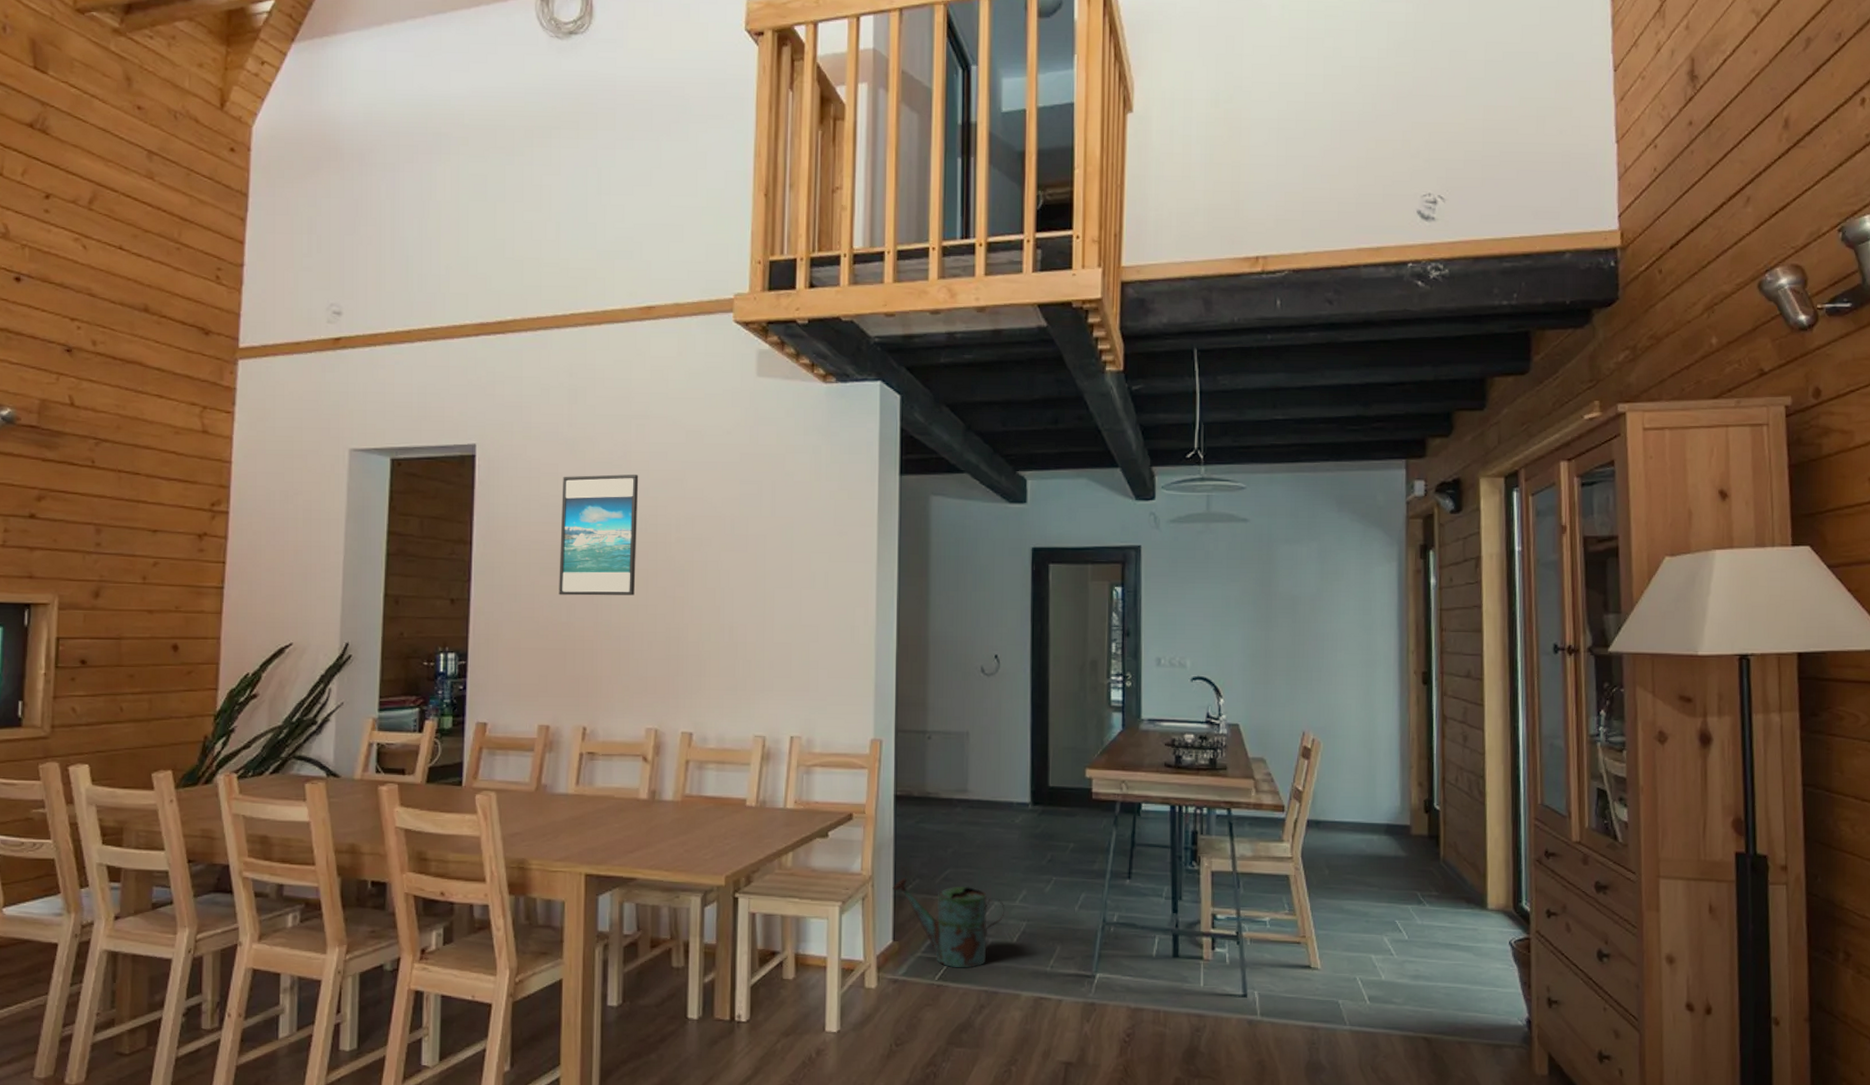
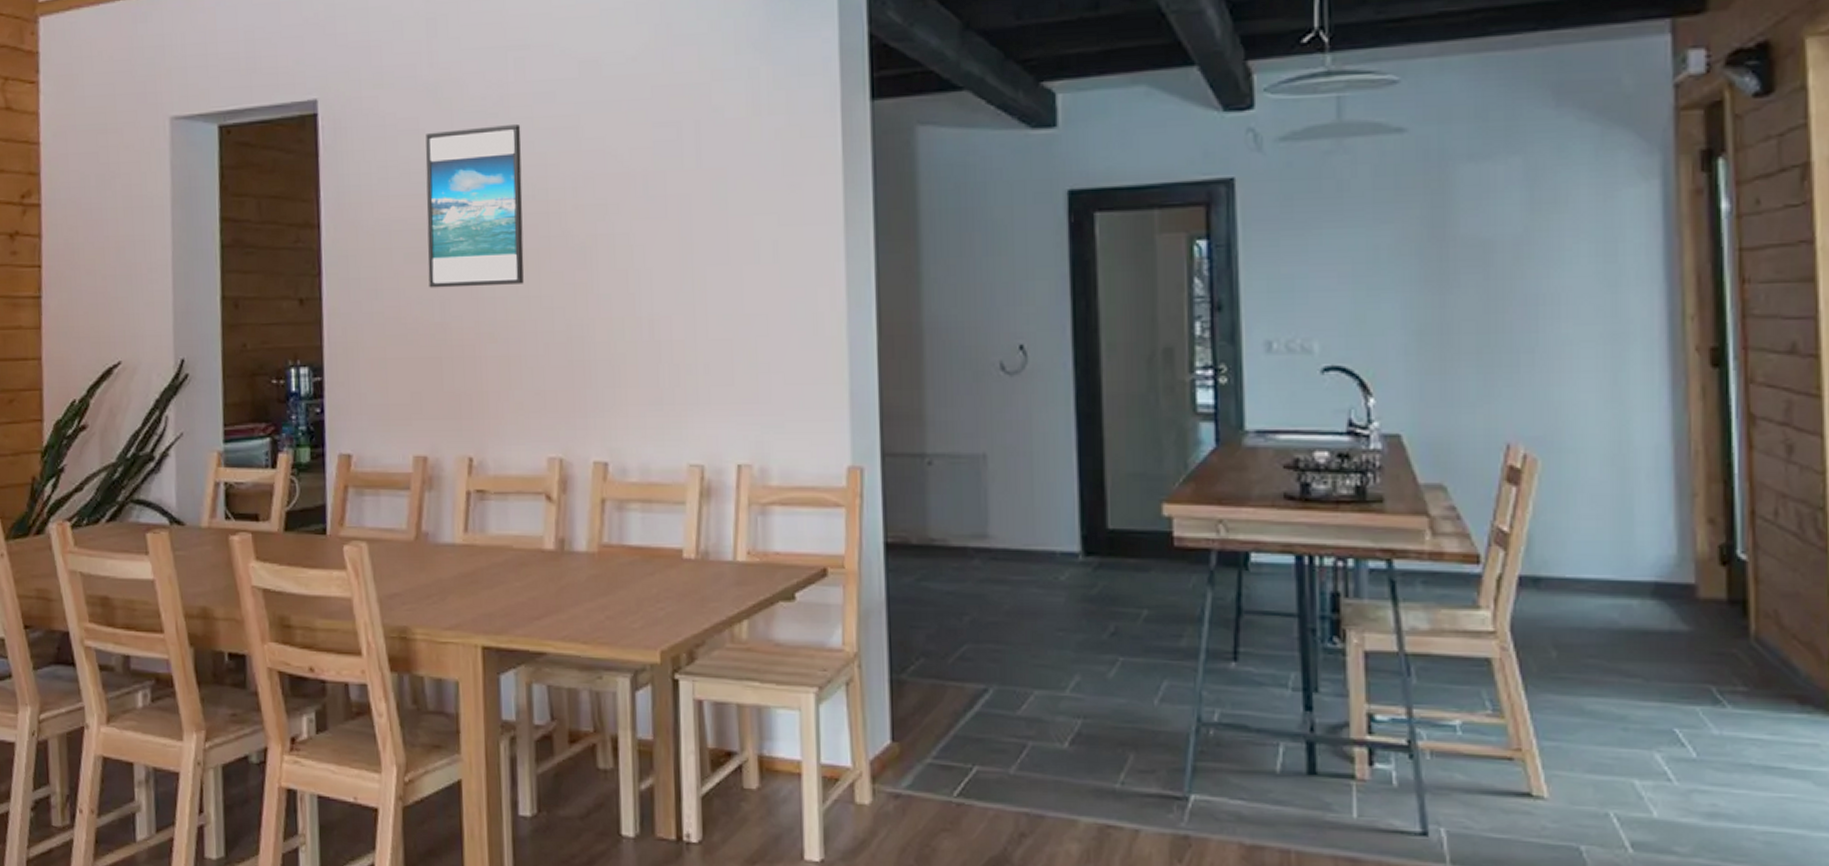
watering can: present [892,877,1005,968] -> none [887,655,1050,782]

